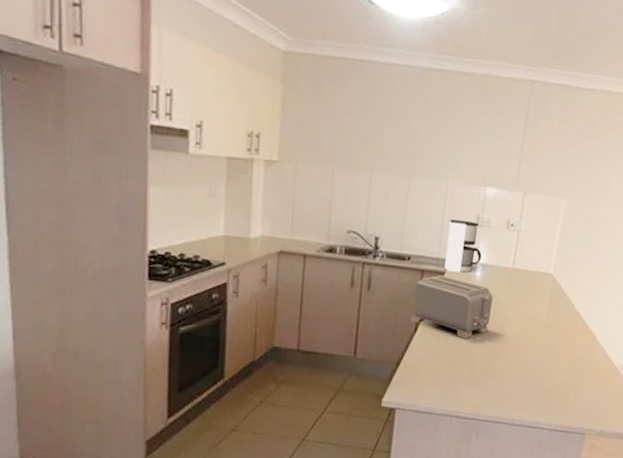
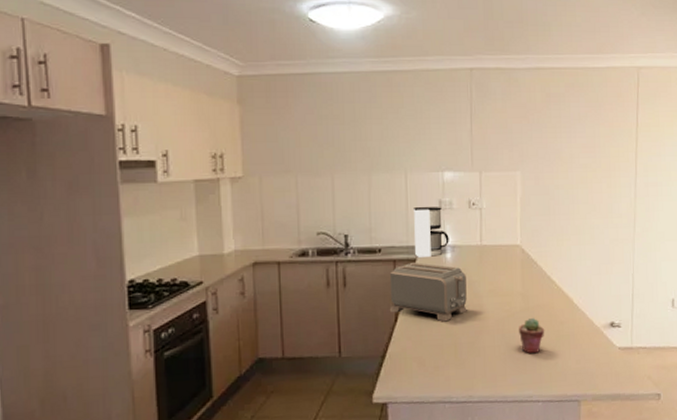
potted succulent: none [536,347,563,383] -> present [519,317,545,354]

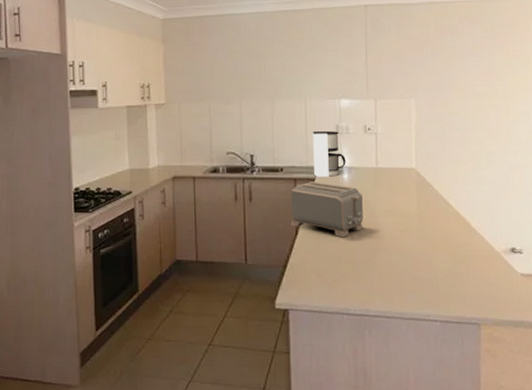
potted succulent: present [519,317,545,354] -> none [415,238,442,274]

